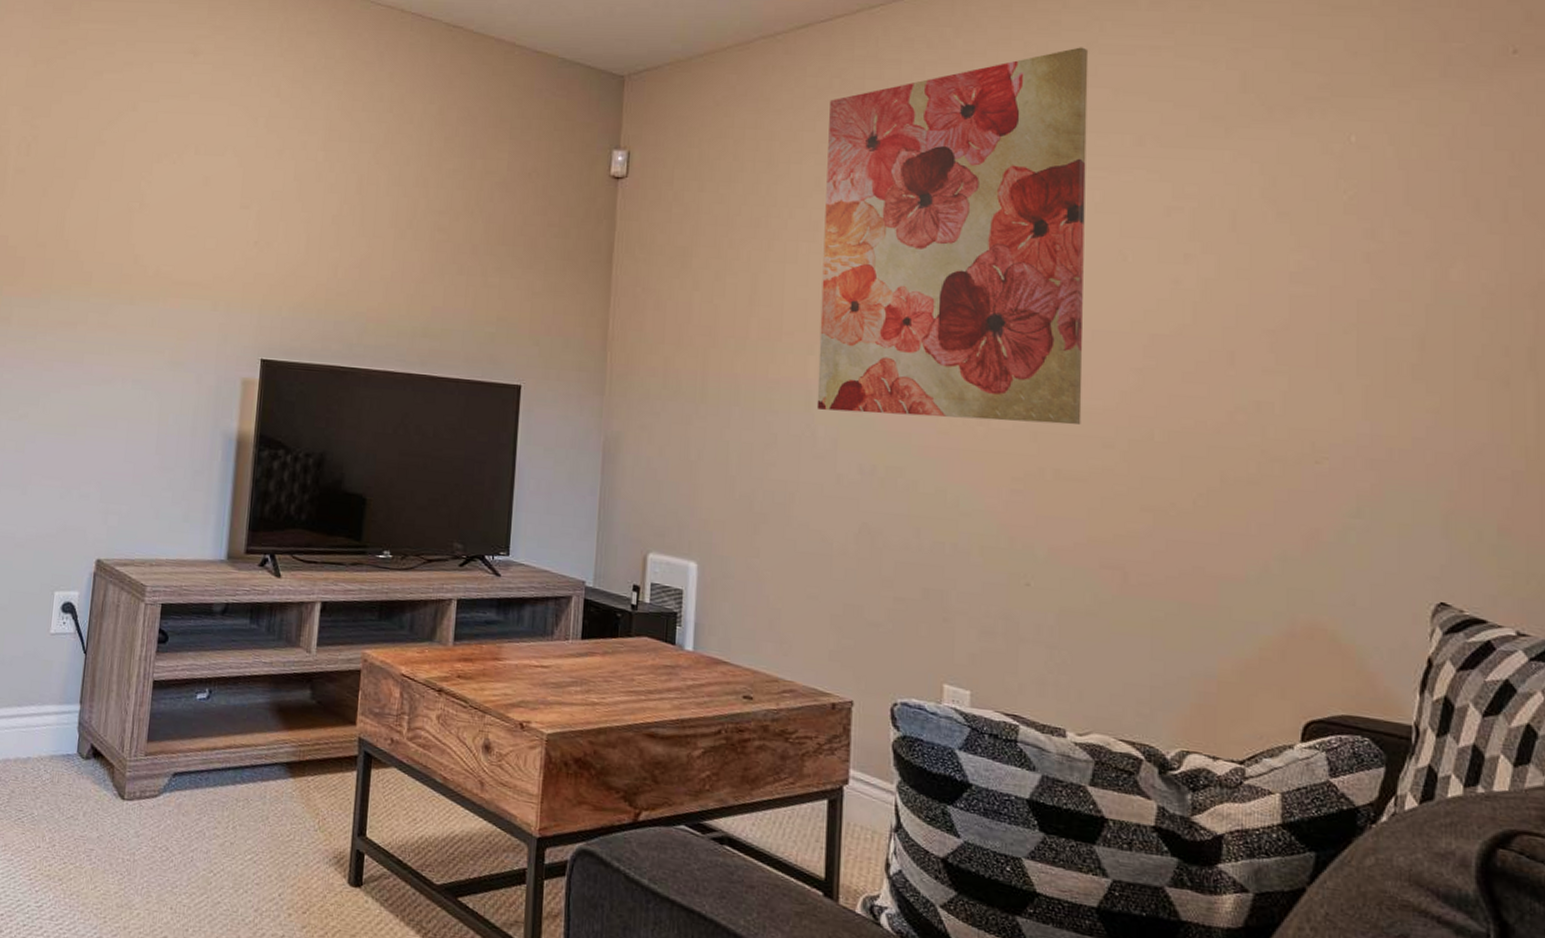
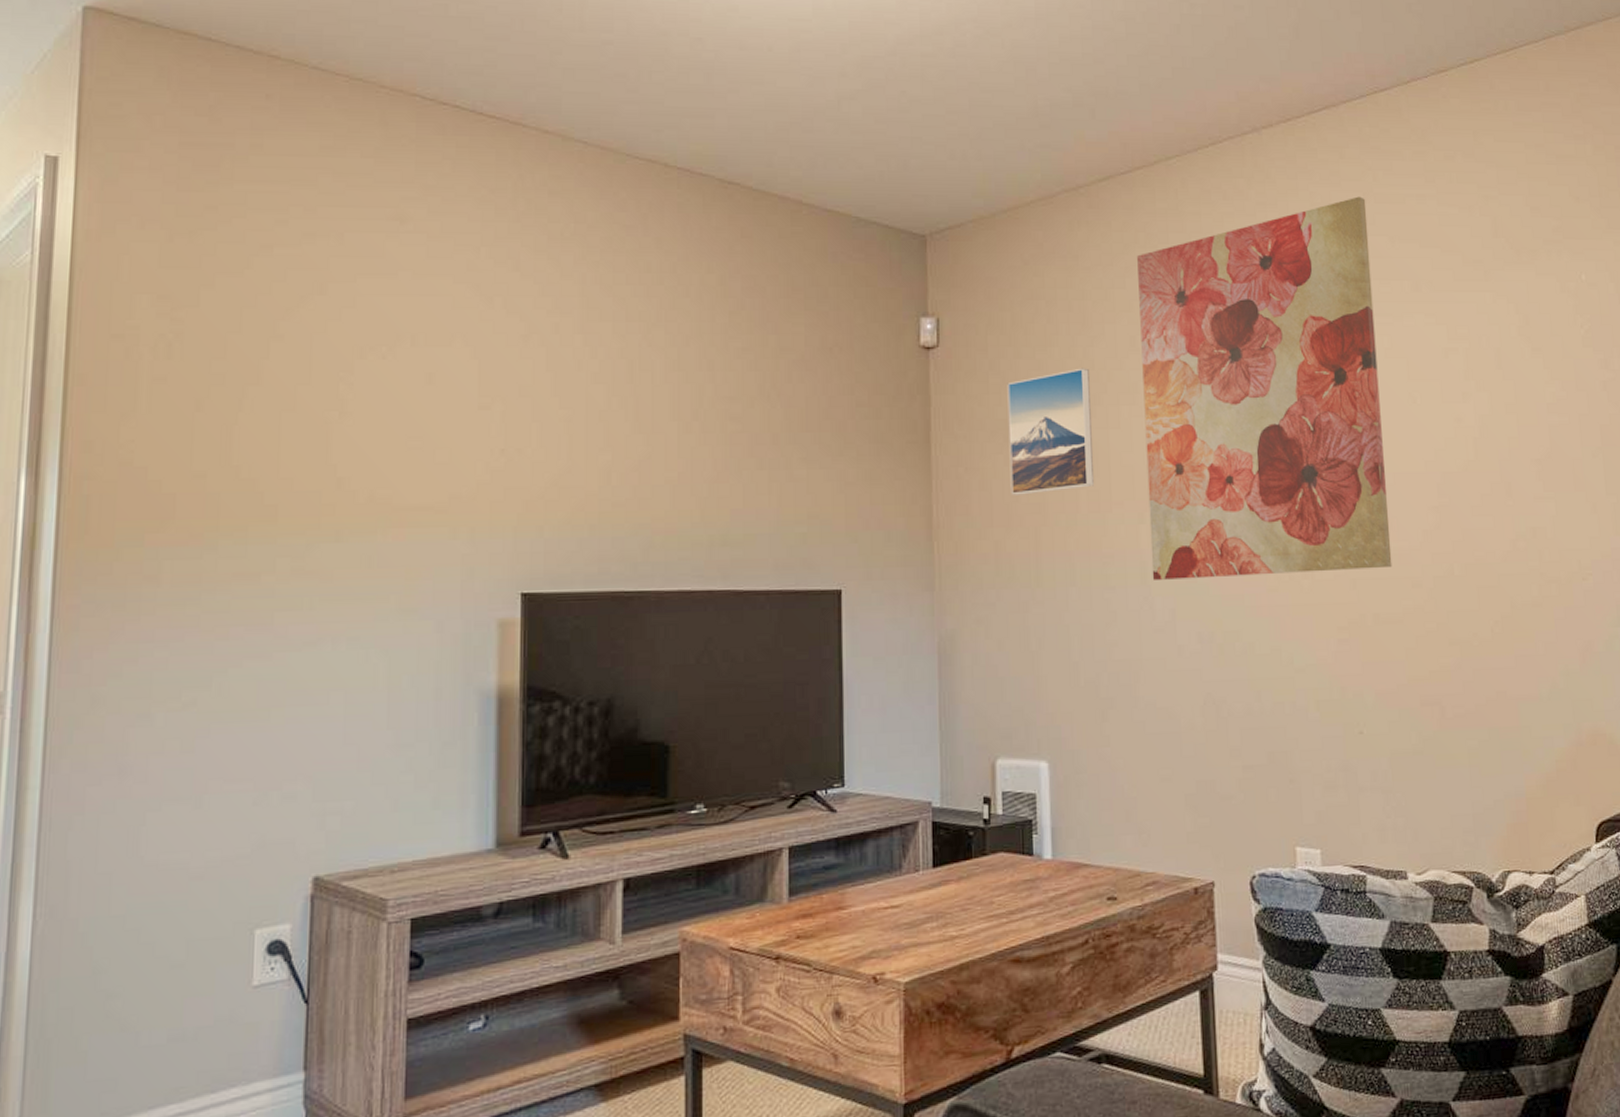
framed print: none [683,204,771,318] -> present [1007,368,1094,495]

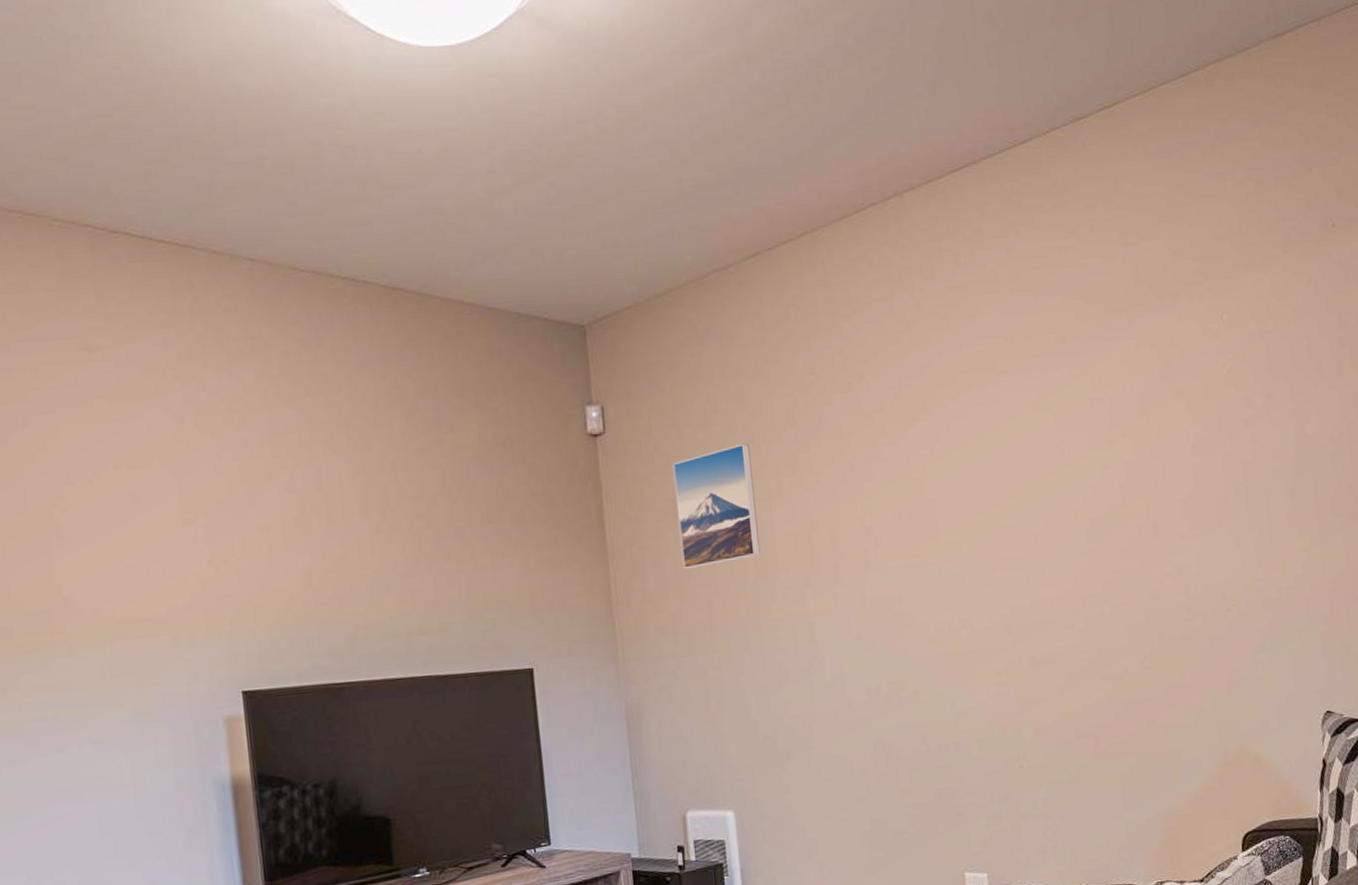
wall art: present [1137,196,1393,580] -> none [789,253,1046,639]

